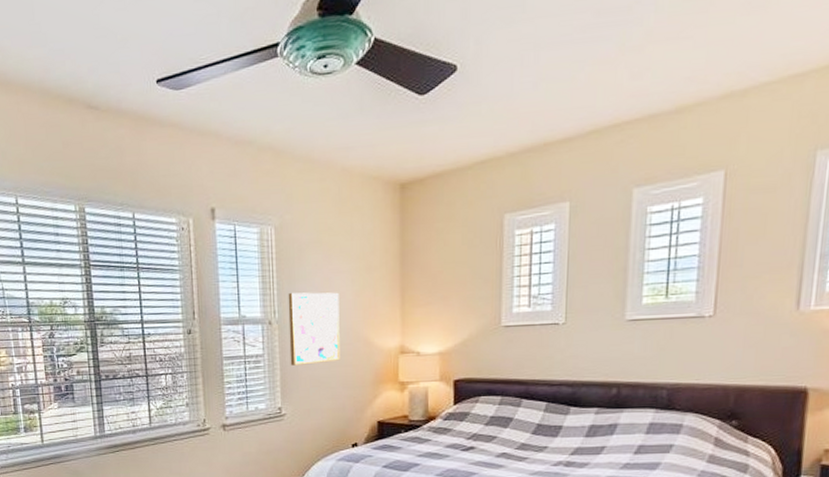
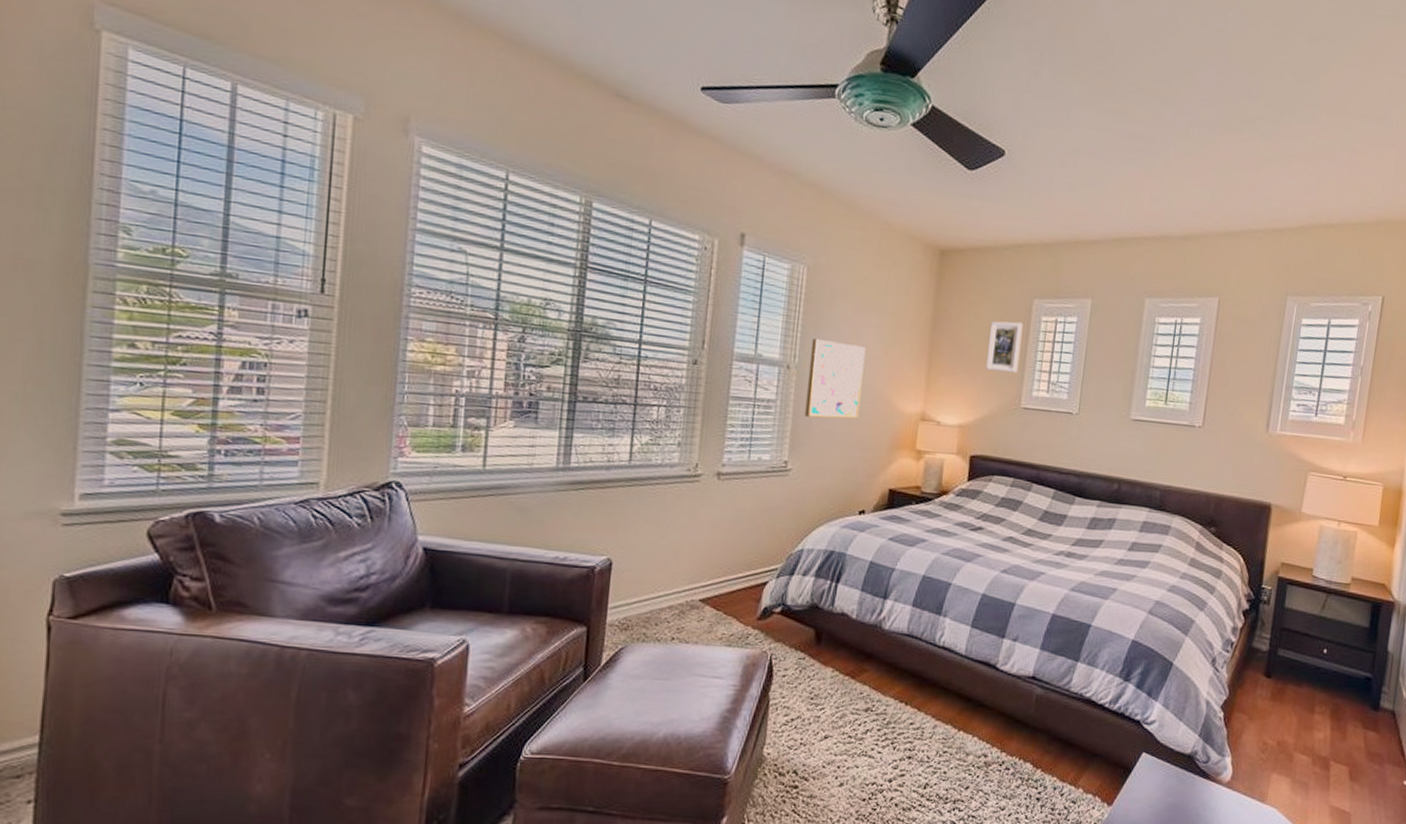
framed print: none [461,240,496,295] -> present [986,321,1024,373]

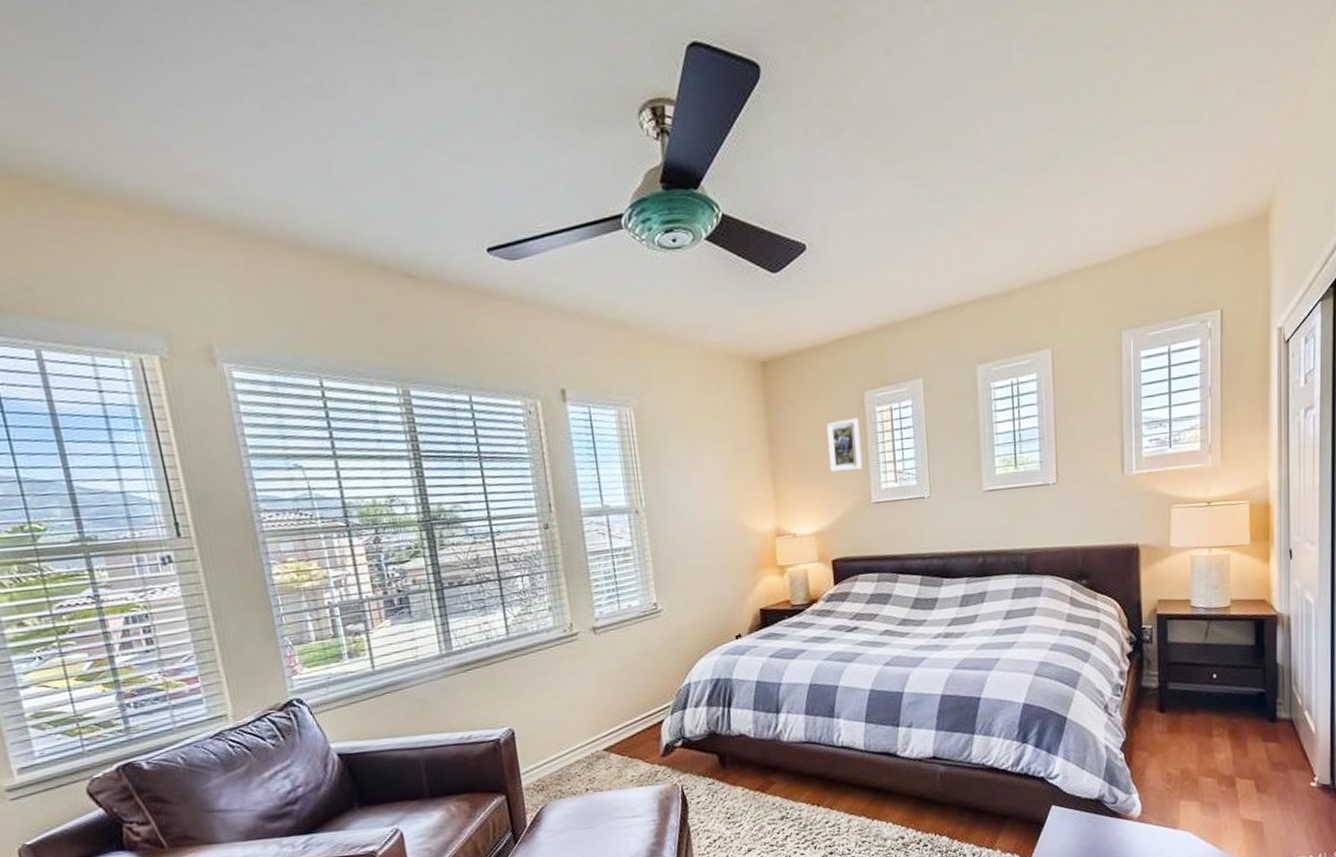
wall art: present [804,339,866,419] -> none [654,475,716,557]

